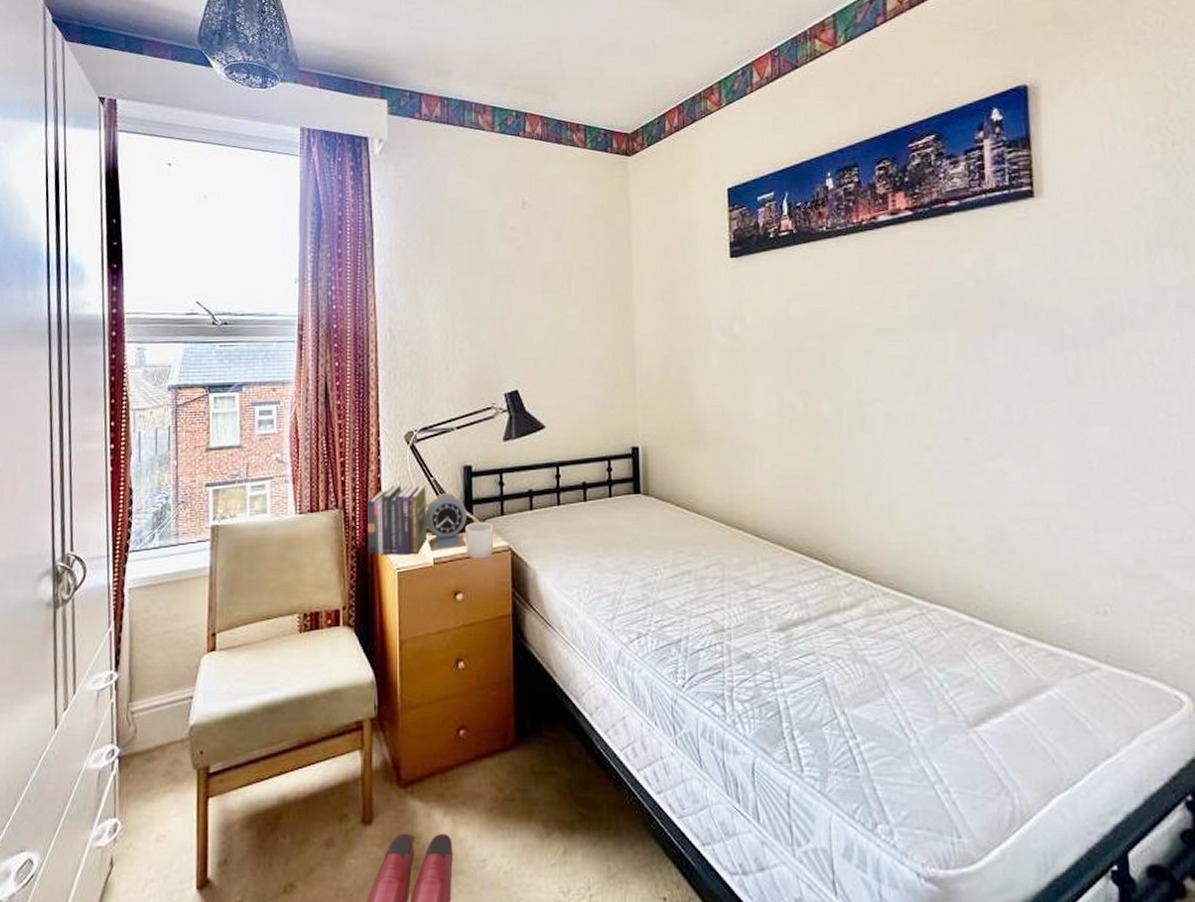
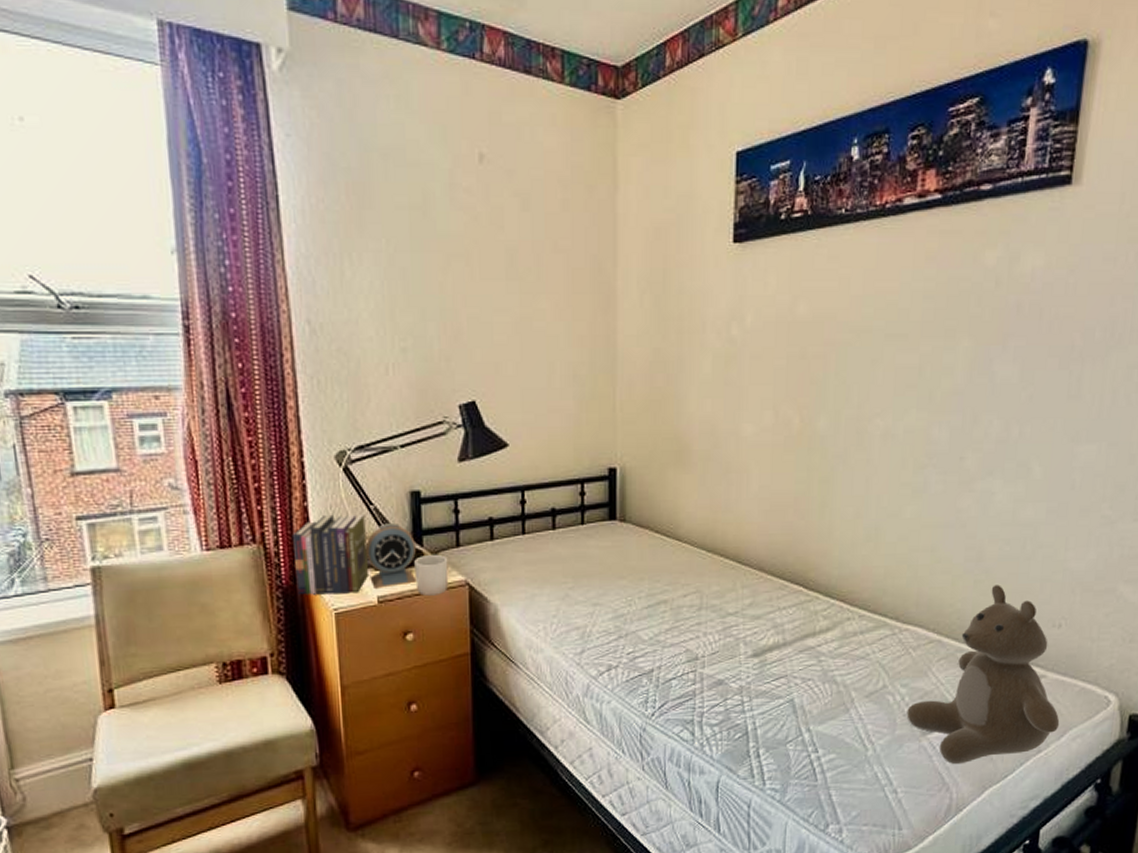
teddy bear: none [947,566,1127,765] -> present [906,584,1060,765]

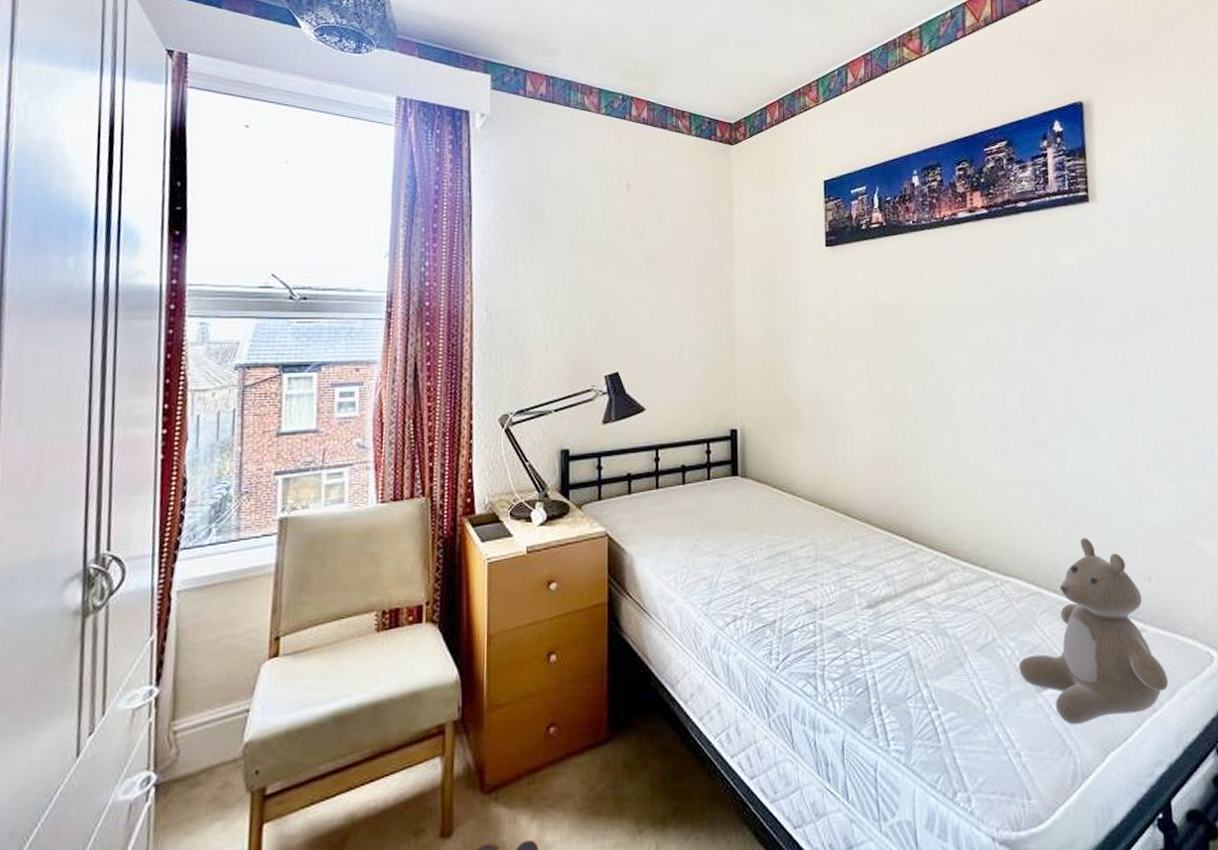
books: present [292,513,370,595] -> none [456,469,521,545]
alarm clock: present [365,522,417,588] -> none [519,477,563,539]
mug: present [414,554,449,597] -> none [561,506,591,547]

